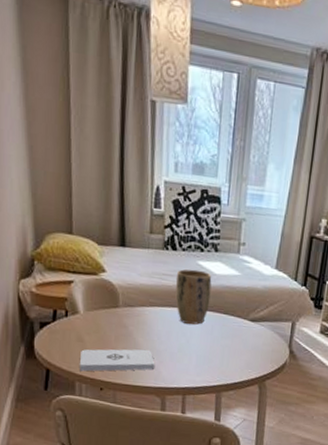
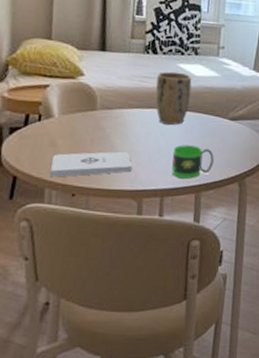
mug: none [193,345,235,379] -> present [171,145,214,179]

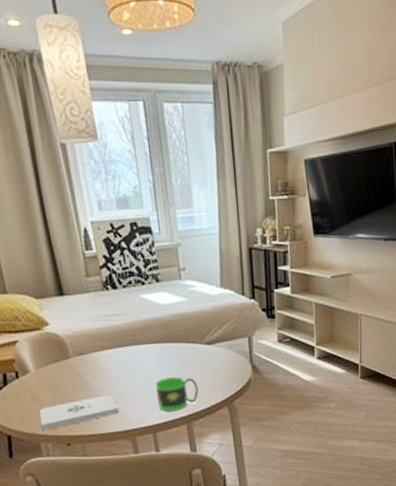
plant pot: present [155,71,192,125] -> none [122,303,162,360]

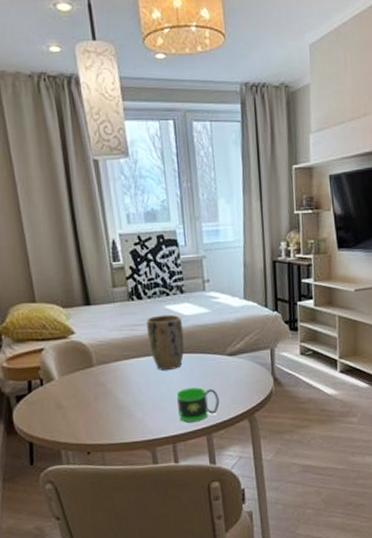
notepad: present [39,394,120,431] -> none [62,403,140,438]
plant pot: none [122,303,162,360] -> present [146,314,185,370]

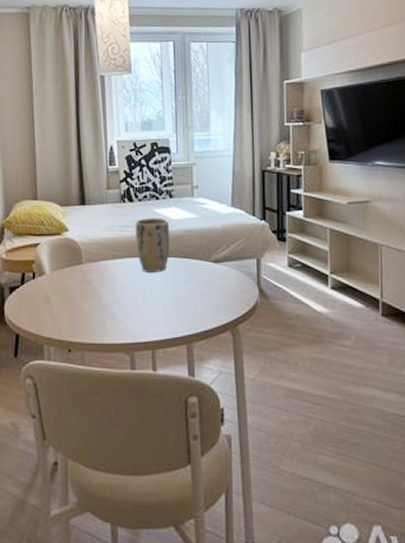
mug: present [176,387,220,423] -> none [159,293,202,329]

